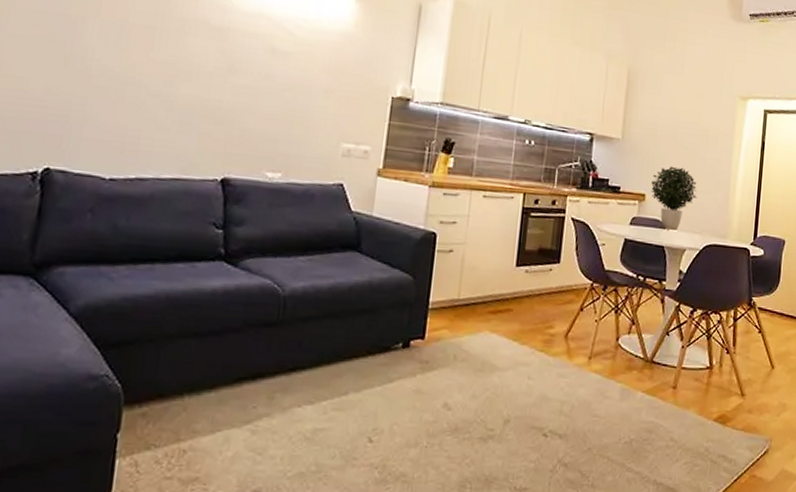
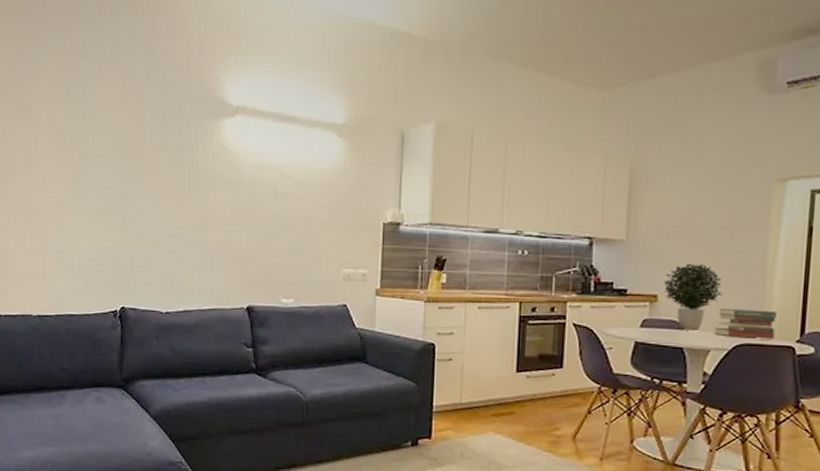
books: none [690,209,738,241] -> present [715,307,778,339]

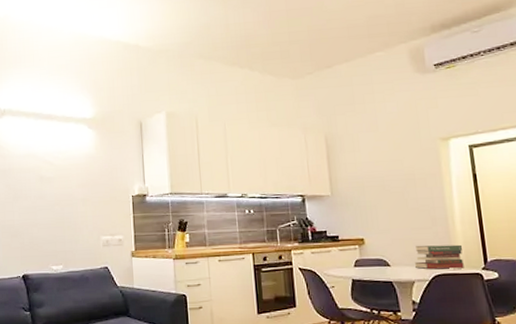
potted plant: present [664,263,722,332] -> none [367,210,416,267]

